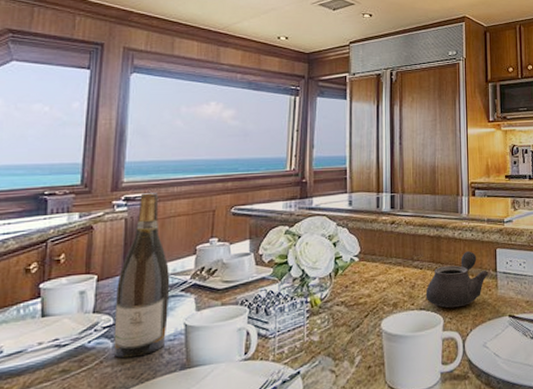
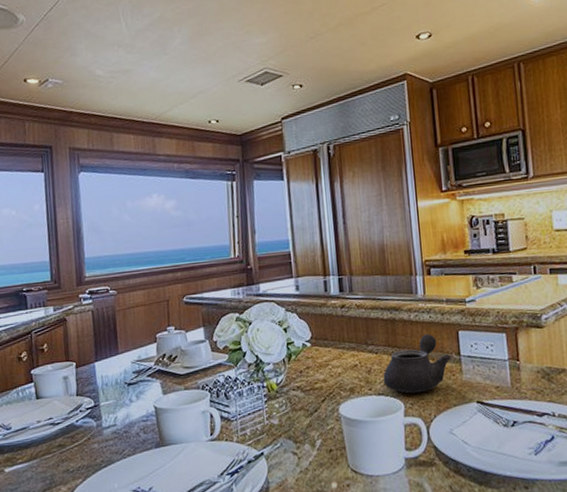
wine bottle: present [113,193,170,358] -> none [92,285,140,436]

